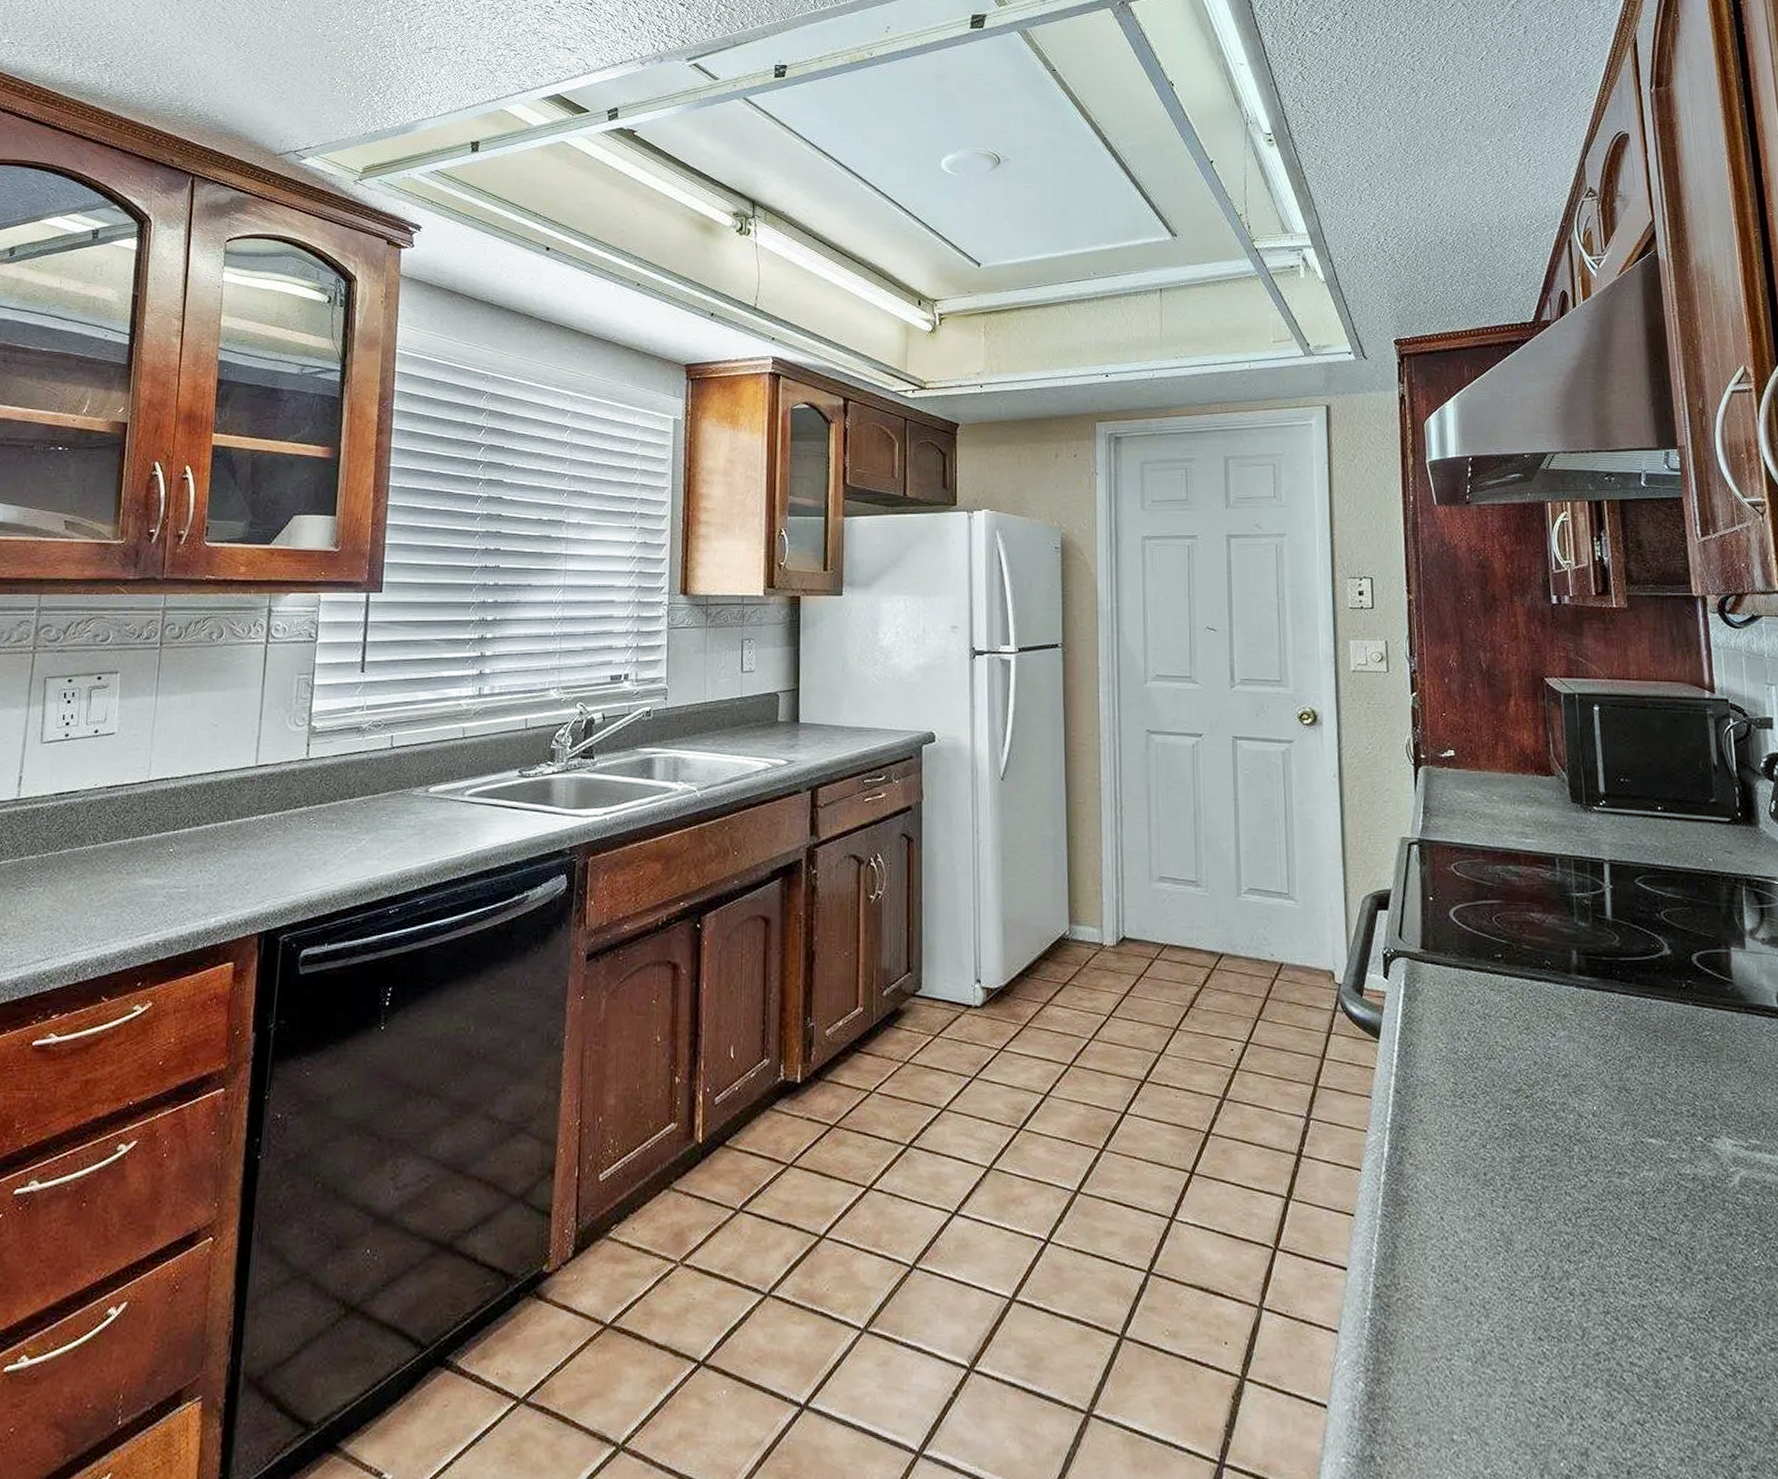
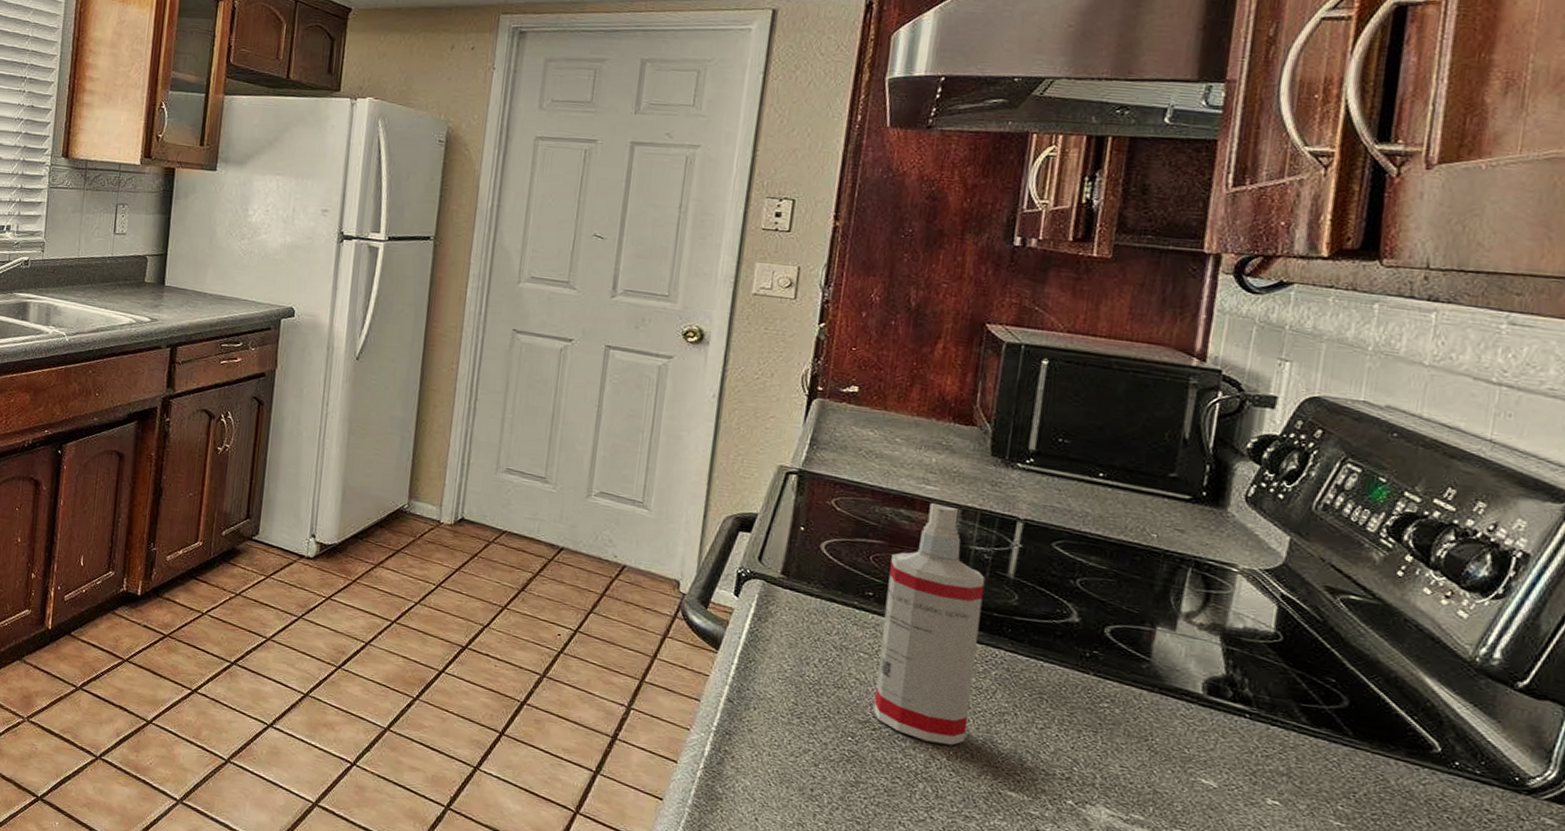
spray bottle: none [1510,855,1604,1101] -> present [873,502,985,746]

